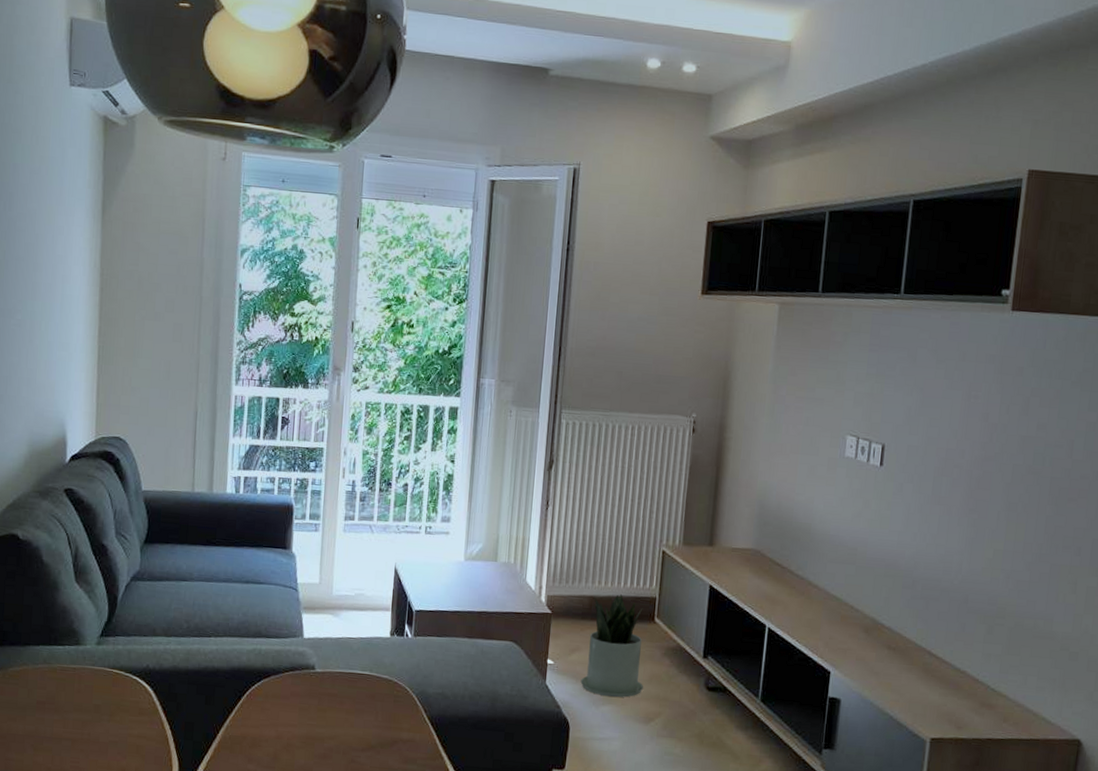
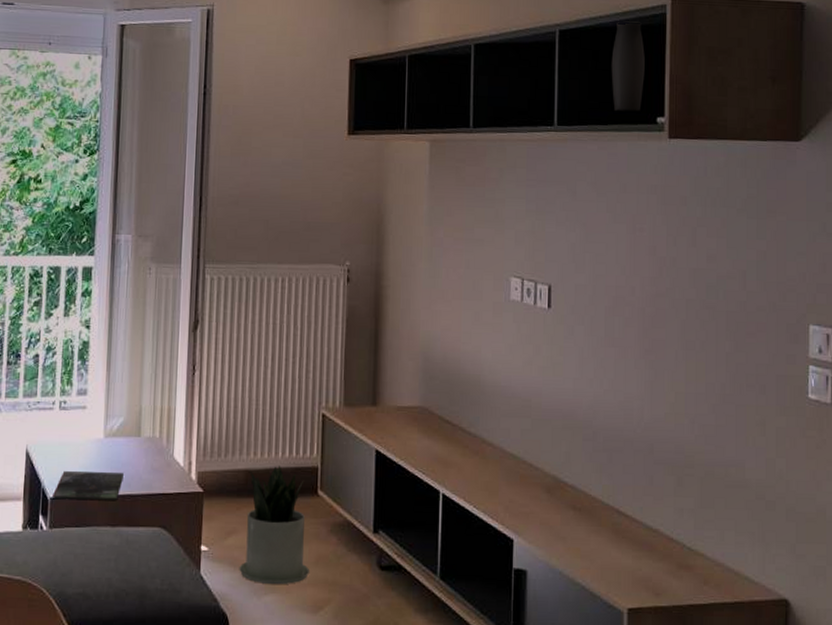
magazine: none [417,588,481,616] -> present [53,471,124,500]
vase: none [960,193,997,285] -> present [611,21,645,113]

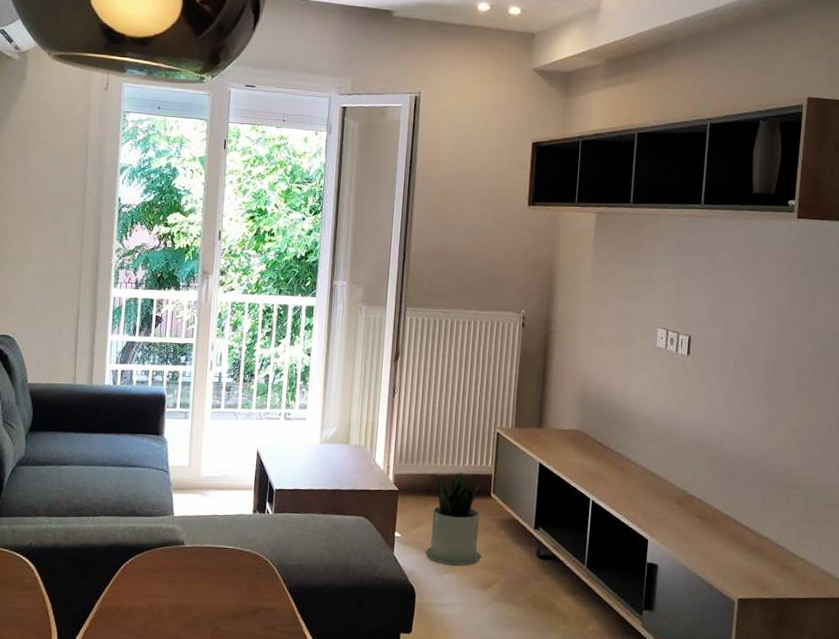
magazine: present [53,471,124,500] -> none [277,469,335,493]

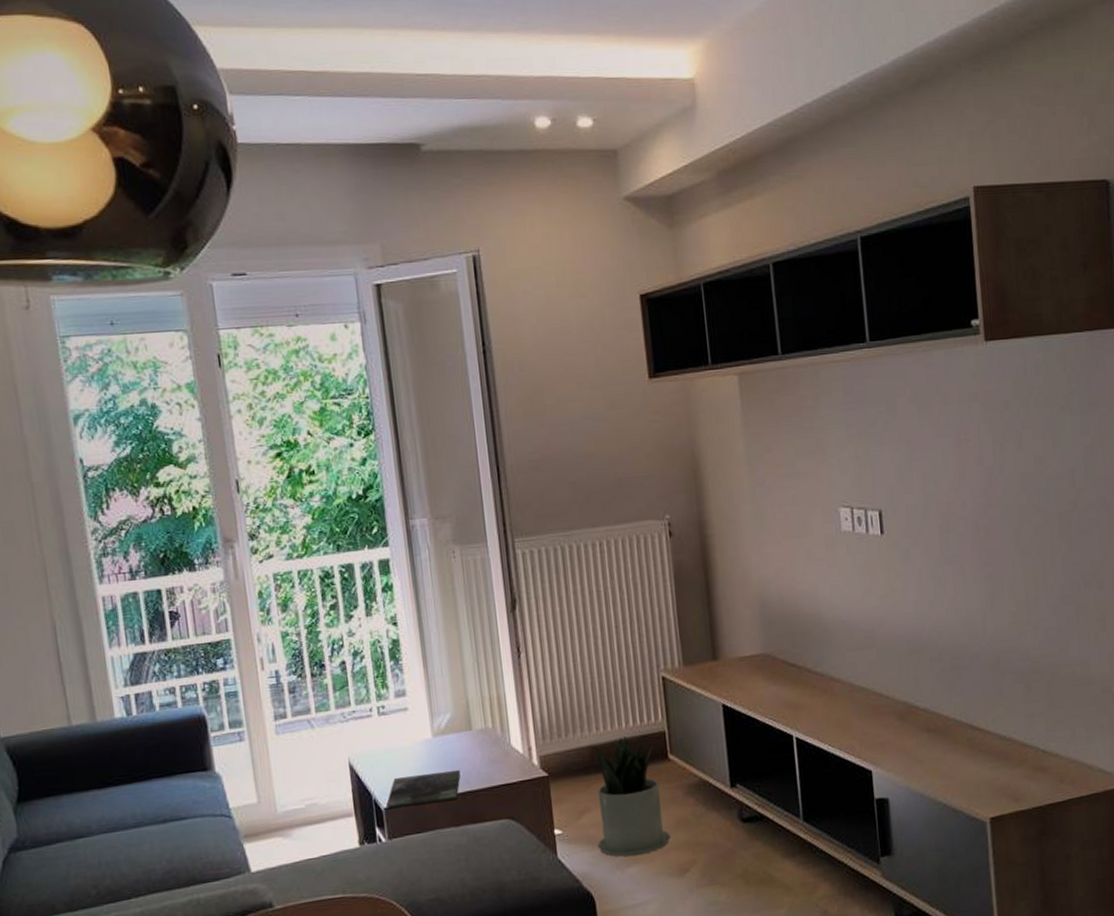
magazine: none [277,469,335,493] -> present [386,770,460,808]
vase: present [752,118,782,196] -> none [918,219,955,320]

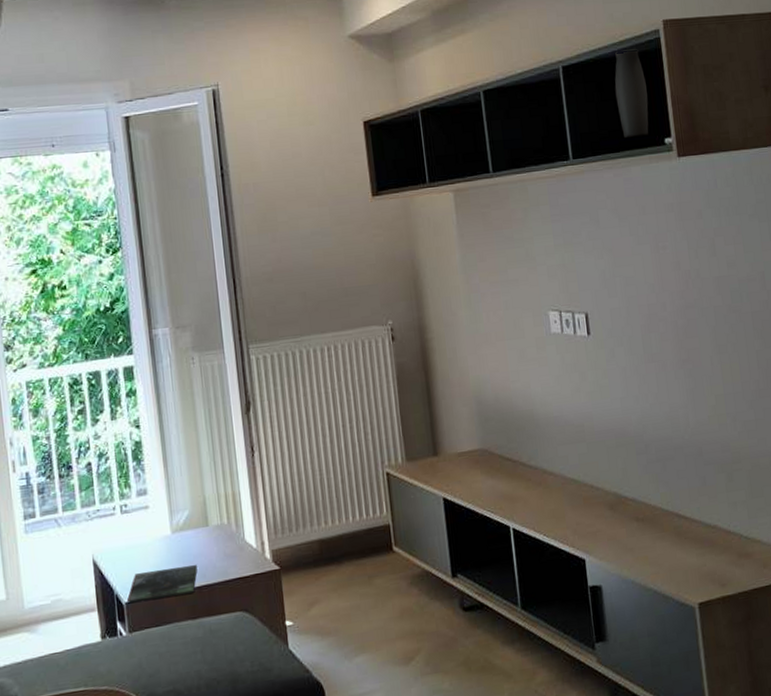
planter: present [594,736,672,857] -> none [323,530,397,647]
vase: none [918,219,955,320] -> present [614,49,649,139]

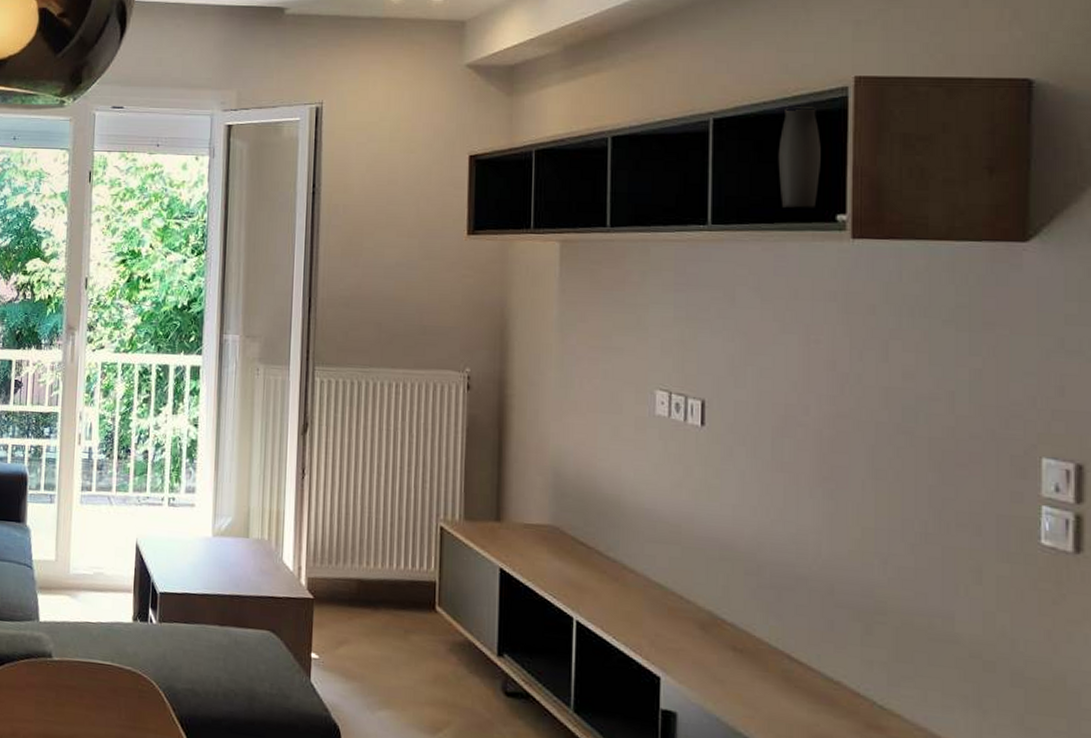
magazine: present [127,565,197,603] -> none [162,567,232,600]

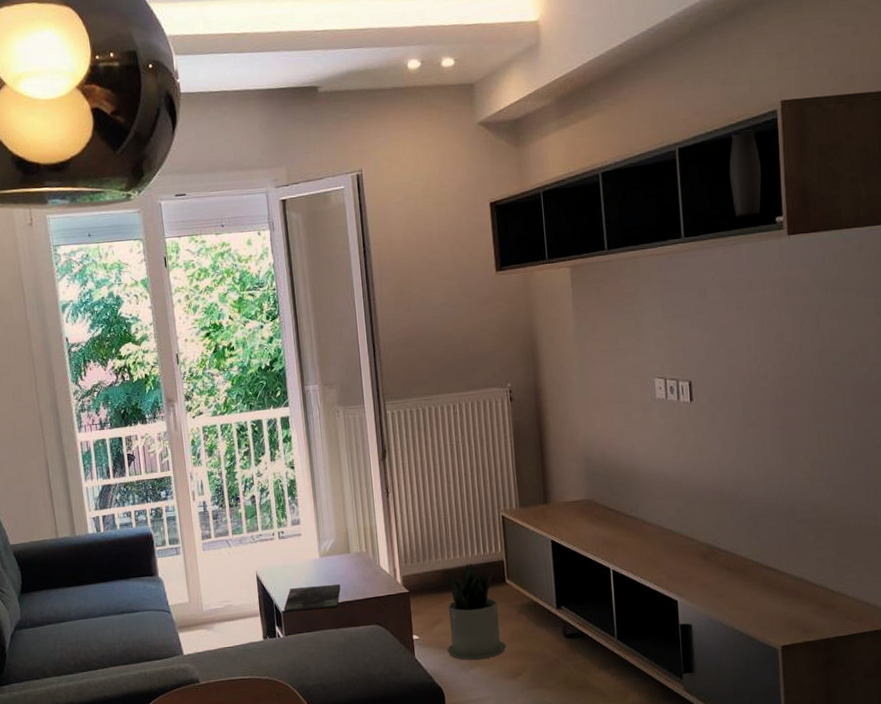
magazine: none [162,567,232,600] -> present [284,584,341,611]
planter: none [351,578,428,702] -> present [446,563,507,660]

